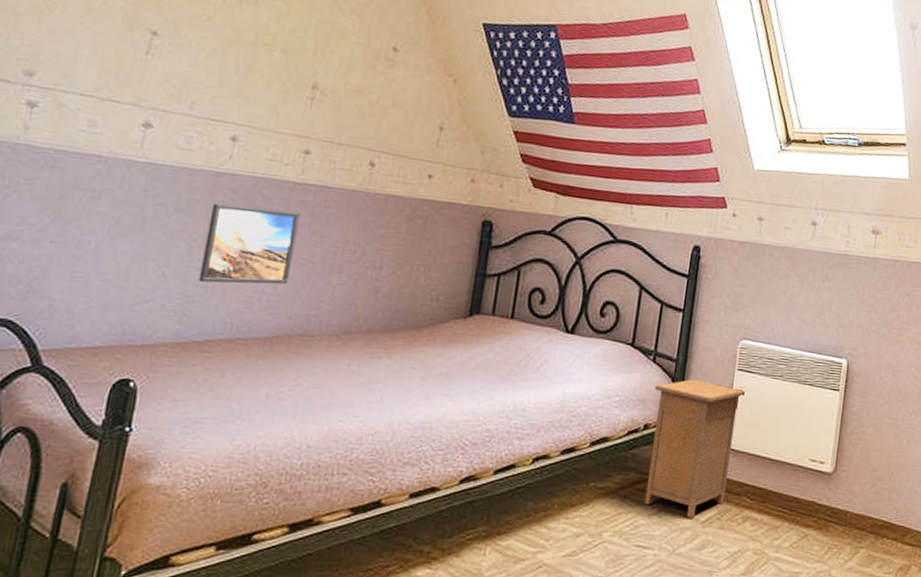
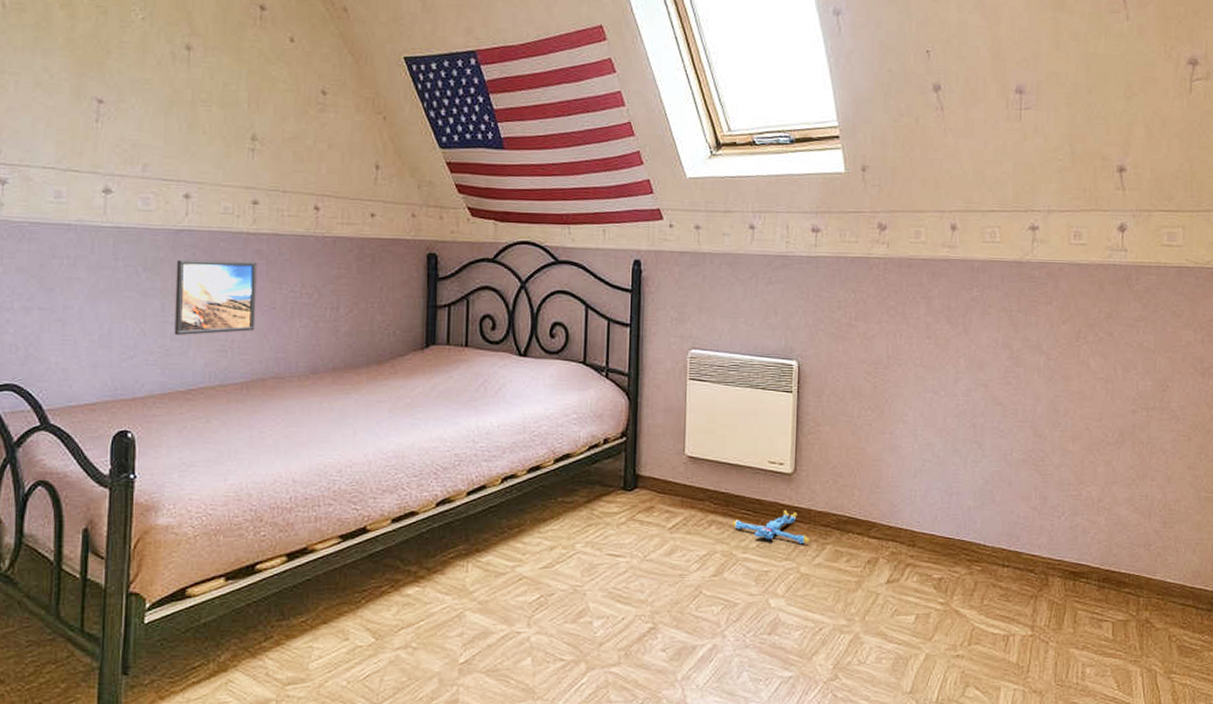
nightstand: present [644,379,745,518] -> none [611,392,699,525]
plush toy: none [766,510,844,547] -> present [731,510,810,545]

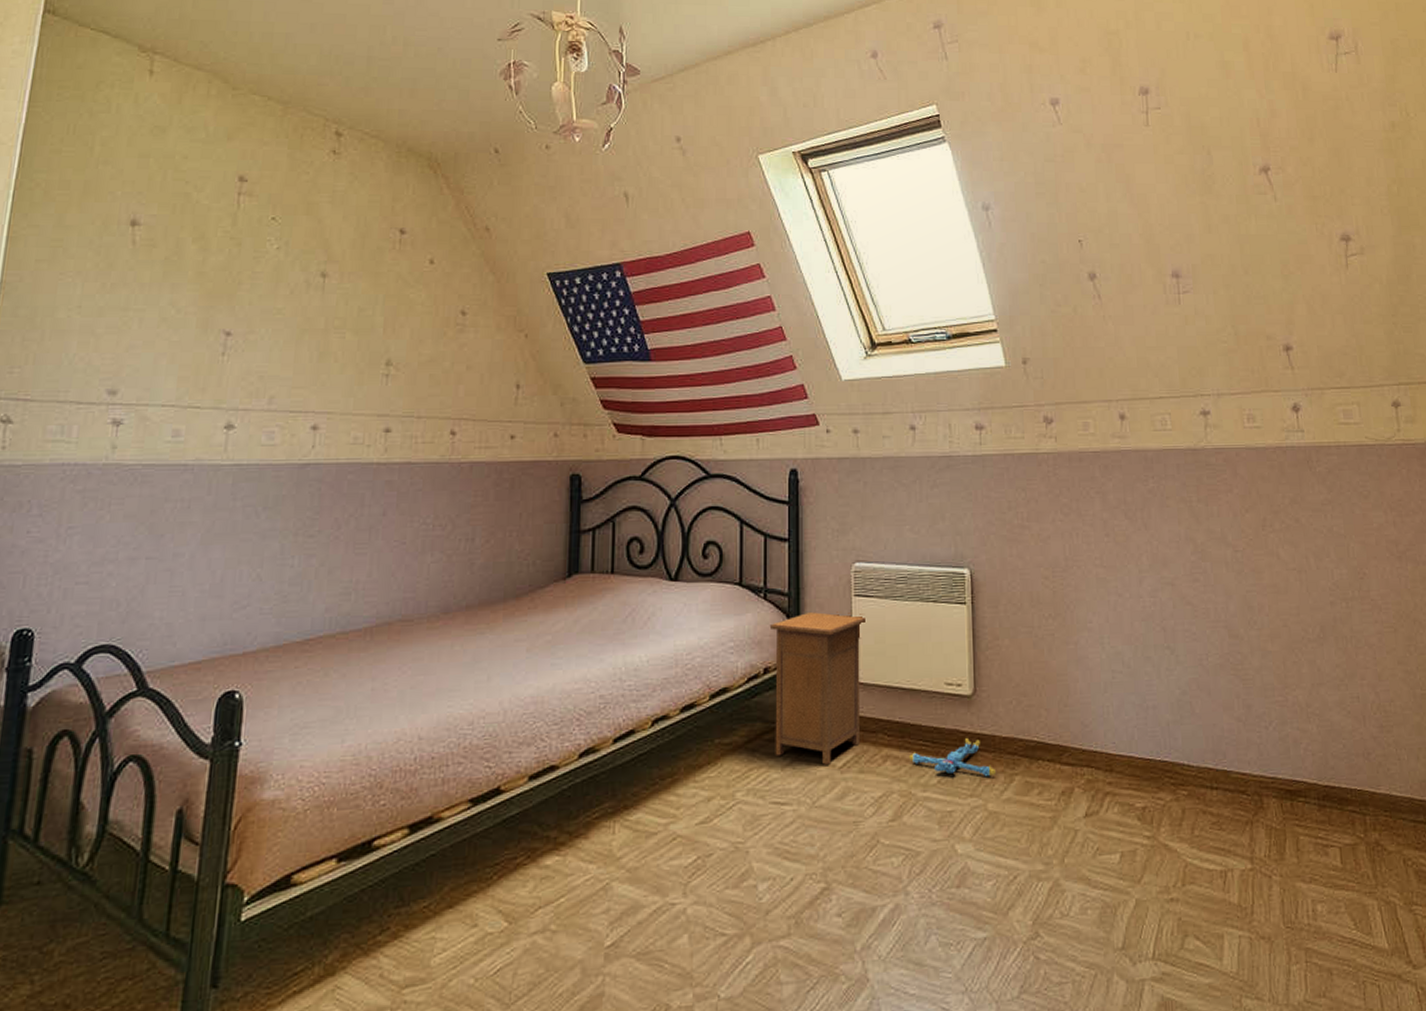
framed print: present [174,259,257,335] -> none [293,493,387,579]
nightstand: none [611,392,699,525] -> present [771,611,865,765]

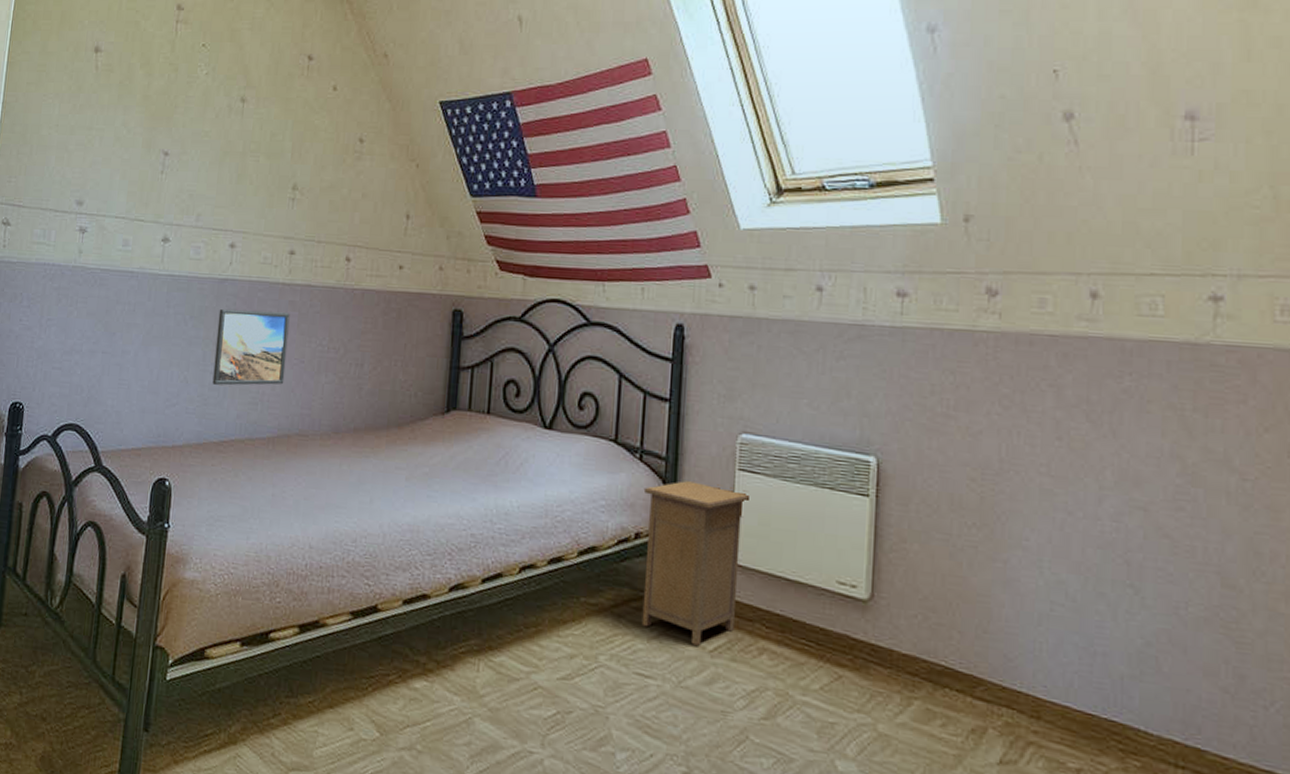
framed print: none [293,493,387,579] -> present [212,309,290,386]
plush toy: present [908,738,997,777] -> none [787,647,892,695]

